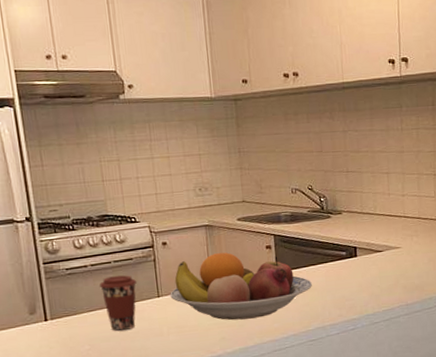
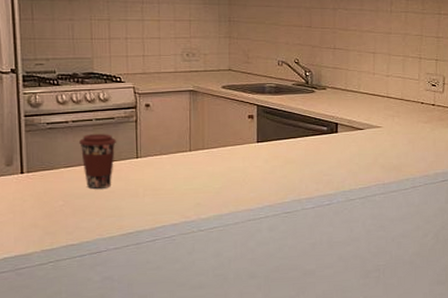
fruit bowl: present [170,252,312,321] -> none [149,119,291,187]

